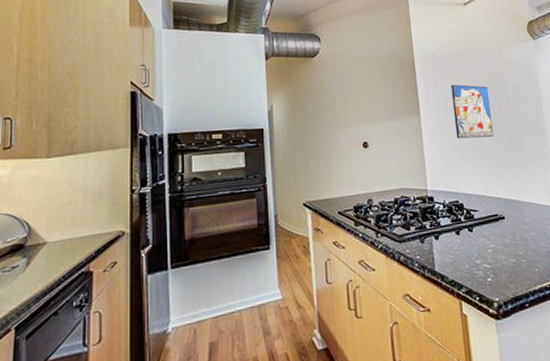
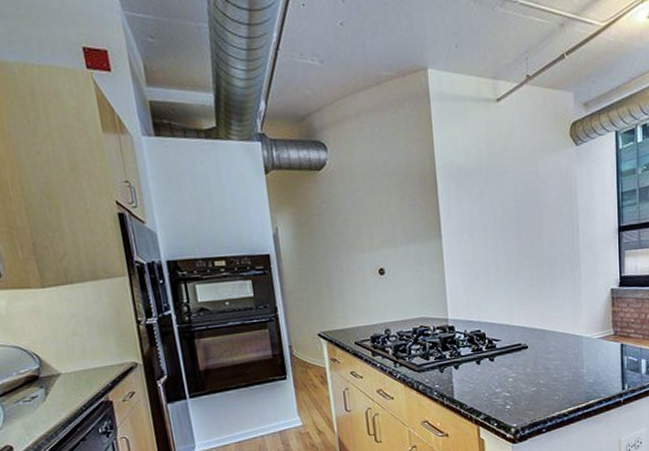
wall art: present [451,84,493,139] -> none [477,201,522,265]

